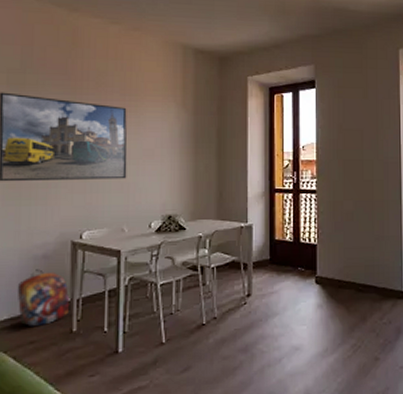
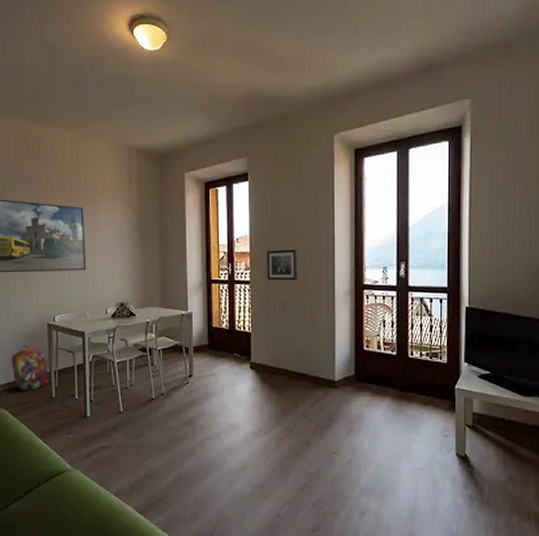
wall art: none [334,158,365,190] -> present [267,249,297,281]

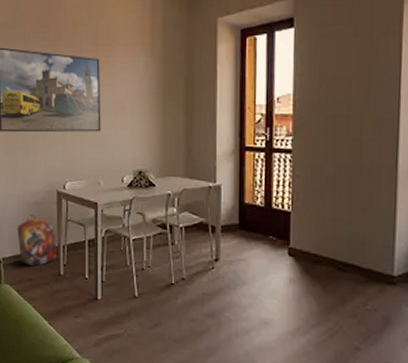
wall art: present [267,249,297,281] -> none [313,112,352,151]

